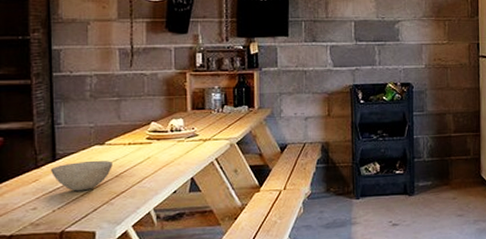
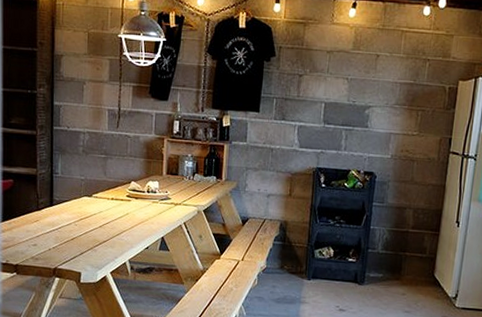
bowl: present [51,160,112,191] -> none [49,209,98,236]

